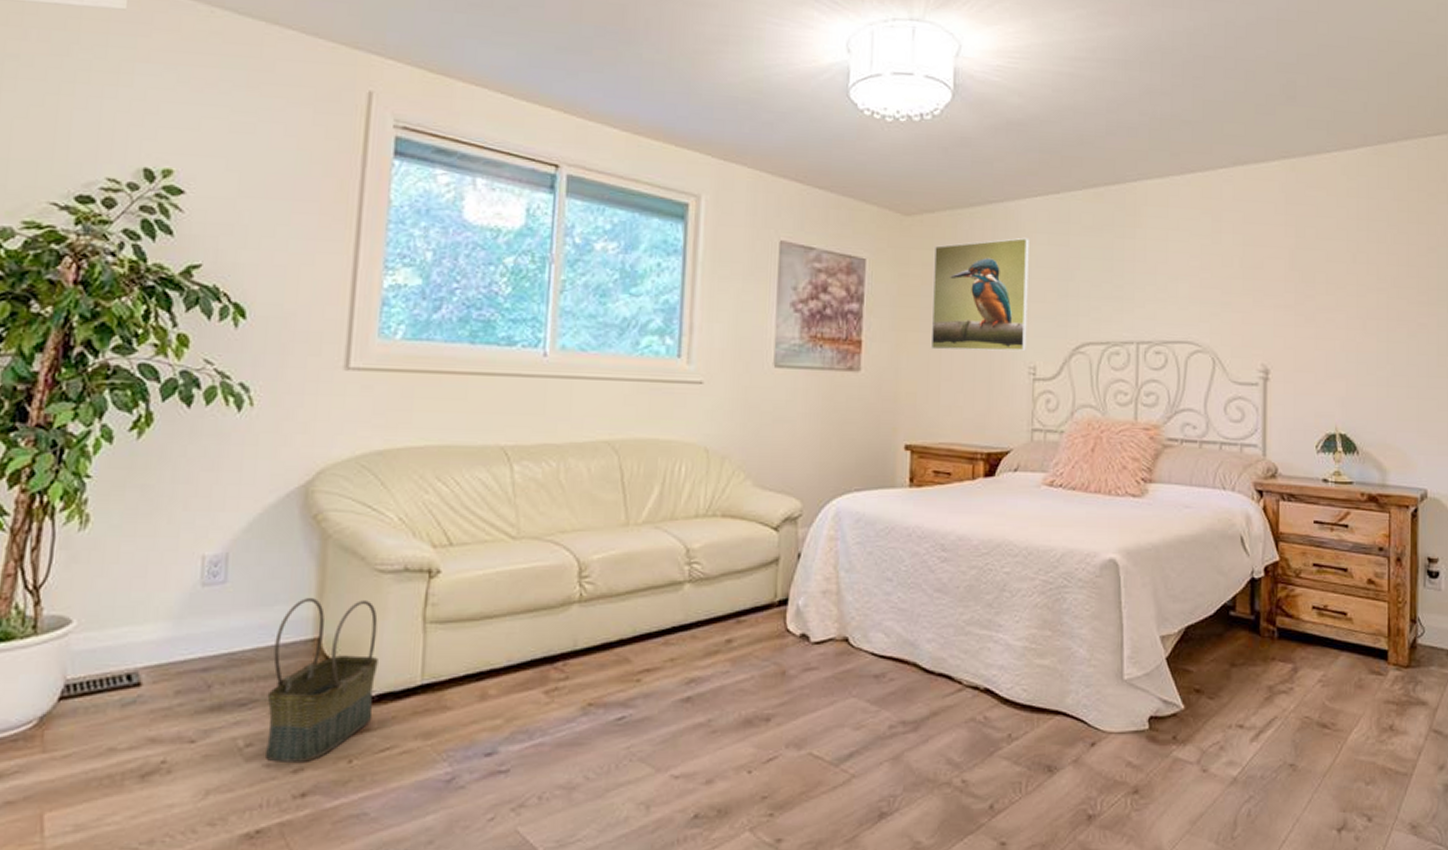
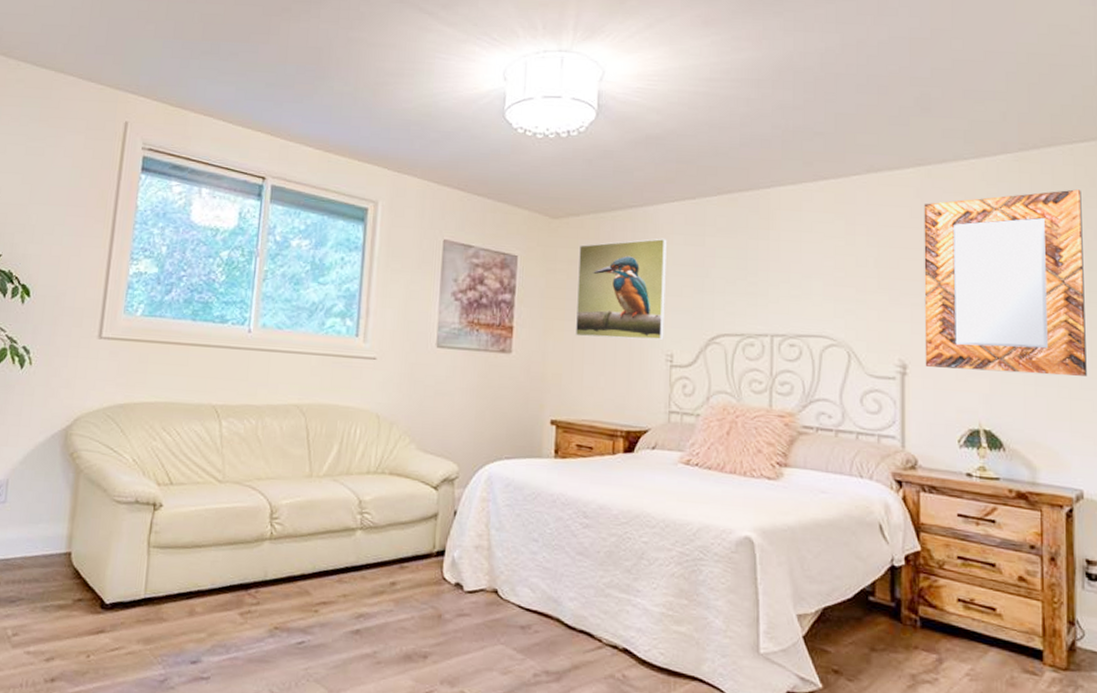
basket: present [266,597,378,762] -> none [27,519,114,654]
home mirror: none [1286,184,1433,375] -> present [924,189,1087,376]

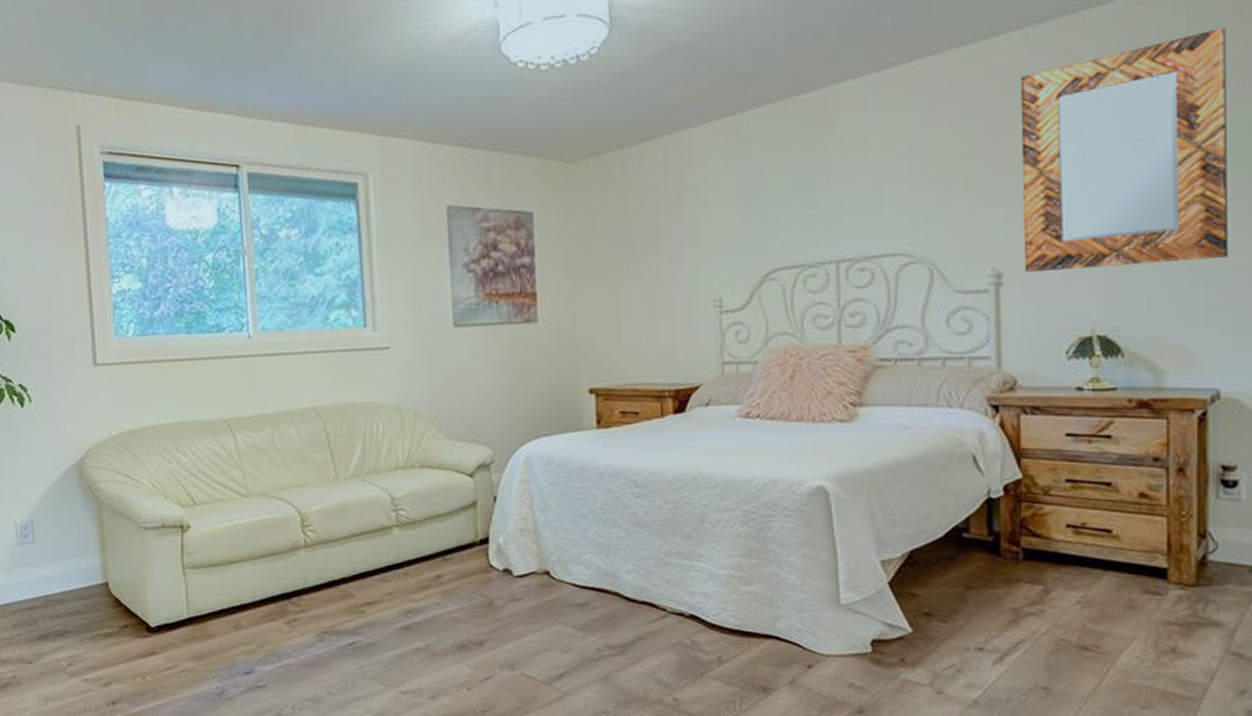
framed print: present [575,238,667,340] -> none [603,166,710,293]

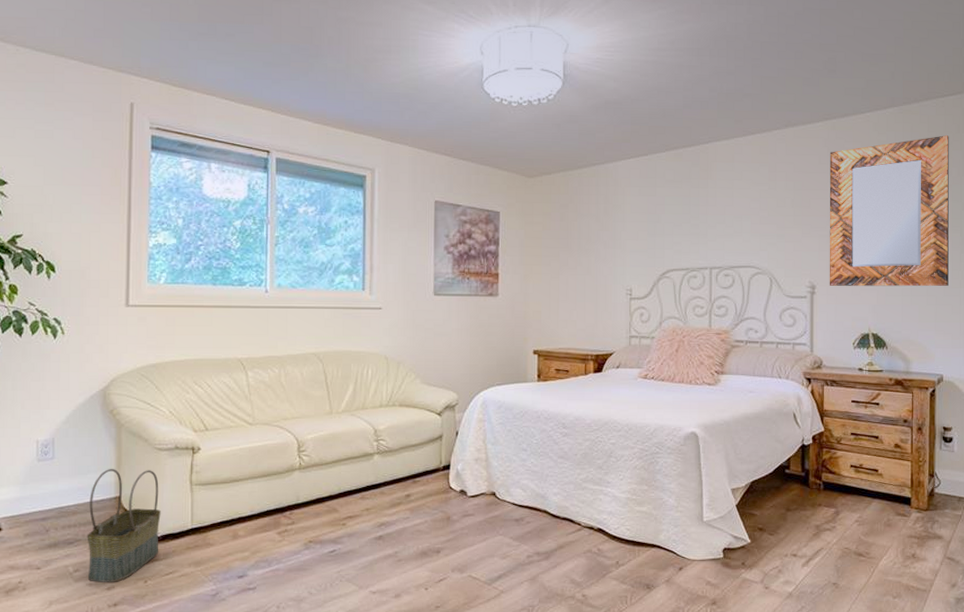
basket: none [75,551,155,678] -> present [87,468,161,582]

